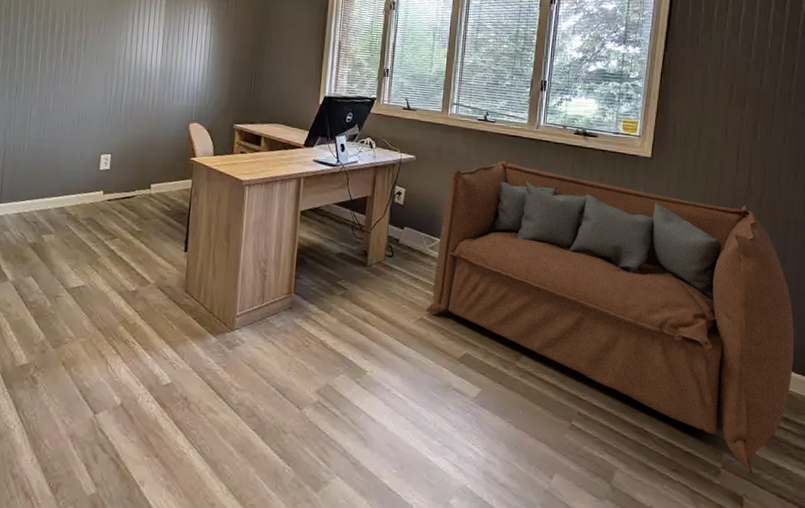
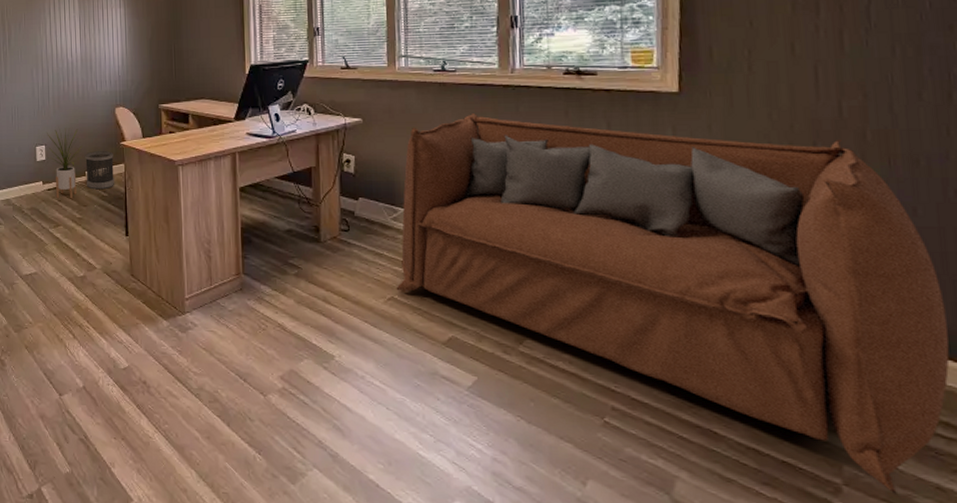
house plant: none [112,138,151,212] -> present [47,128,83,199]
wastebasket: none [150,164,182,204] -> present [85,151,114,190]

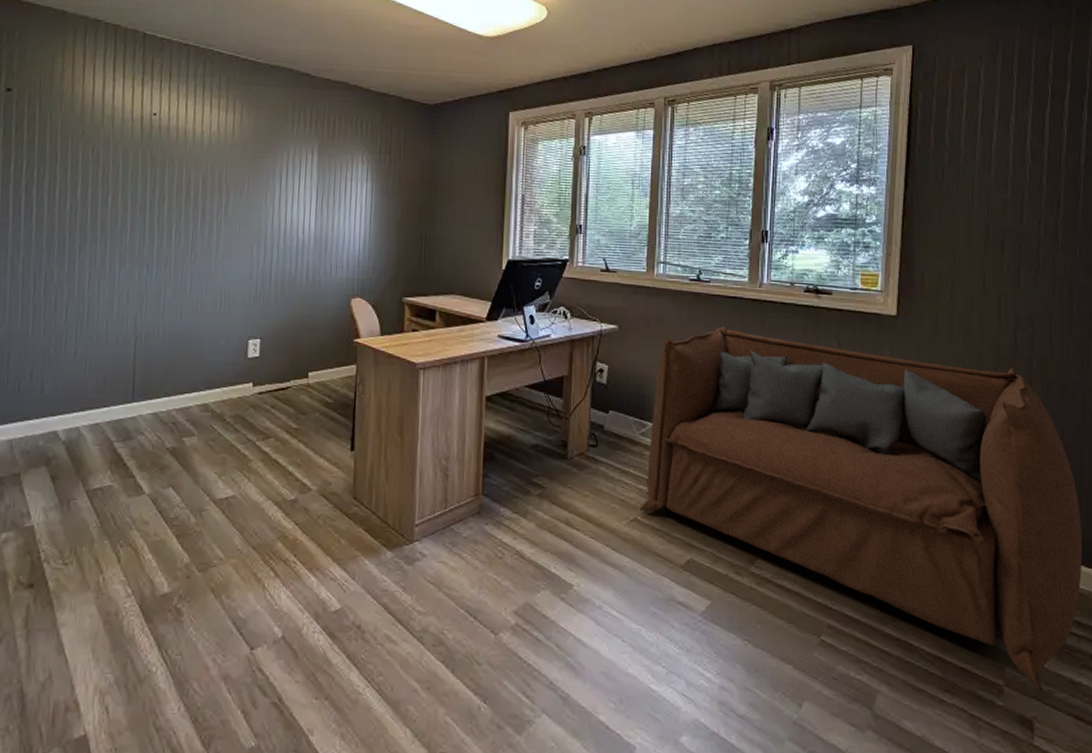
house plant: present [47,128,83,199] -> none [262,319,308,406]
wastebasket: present [85,151,114,190] -> none [307,348,344,395]

